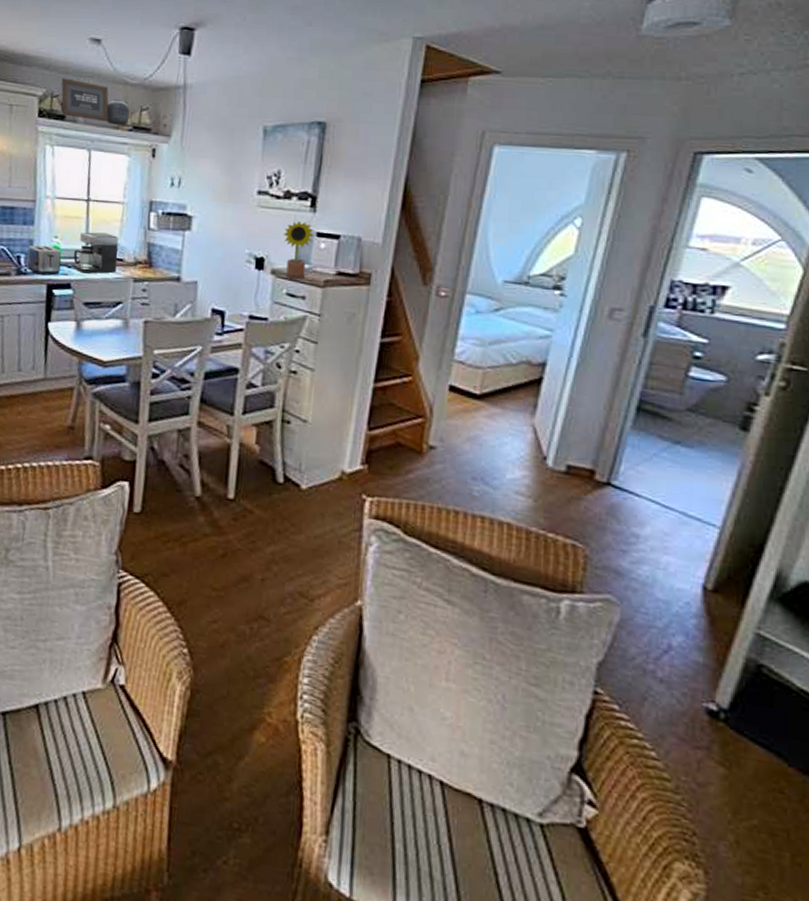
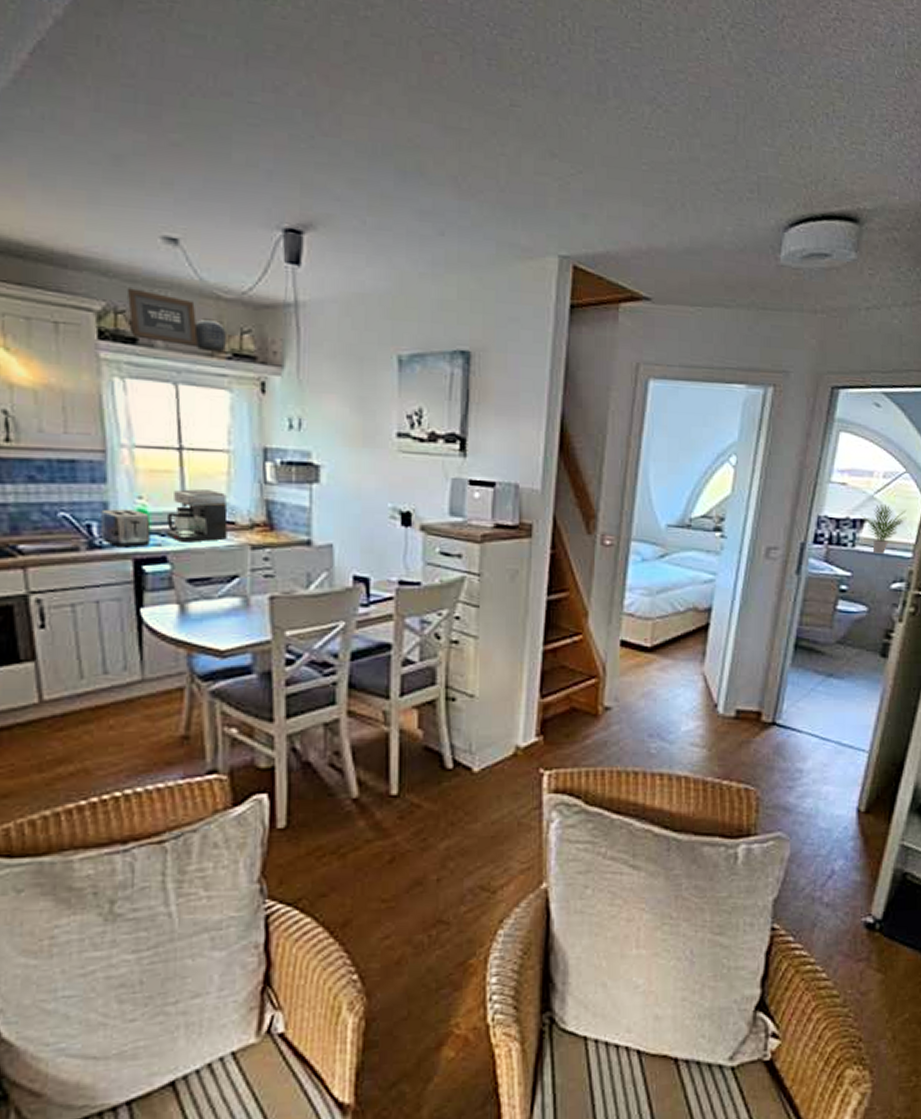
decorative plant: present [284,220,315,279] -> none [432,466,466,535]
potted plant: none [722,272,780,323] -> present [860,504,907,554]

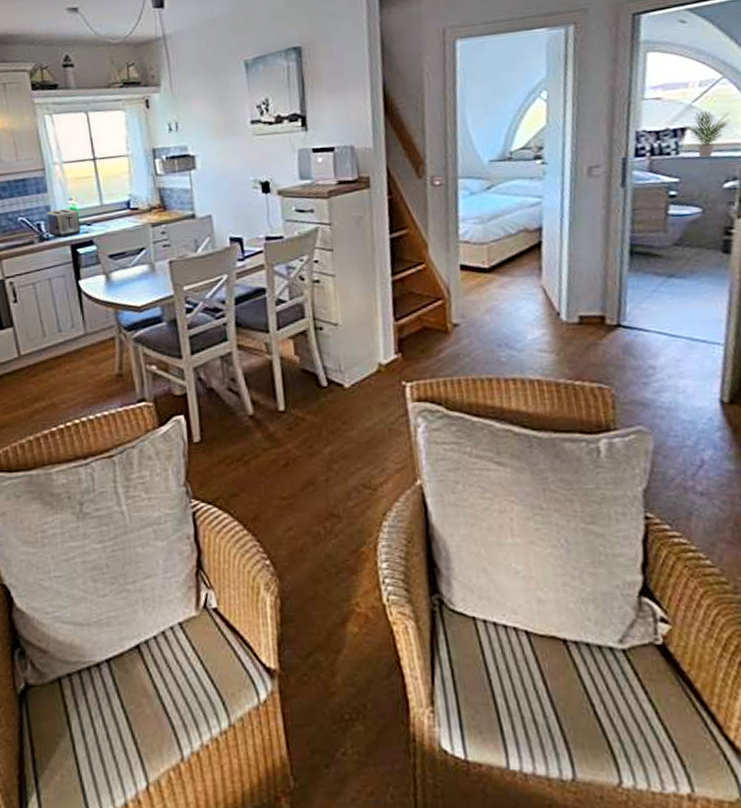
picture frame: present [127,288,199,348] -> none [47,49,99,85]
coffee maker: present [167,489,228,542] -> none [91,186,134,228]
decorative jar: present [194,318,226,353] -> none [95,60,118,85]

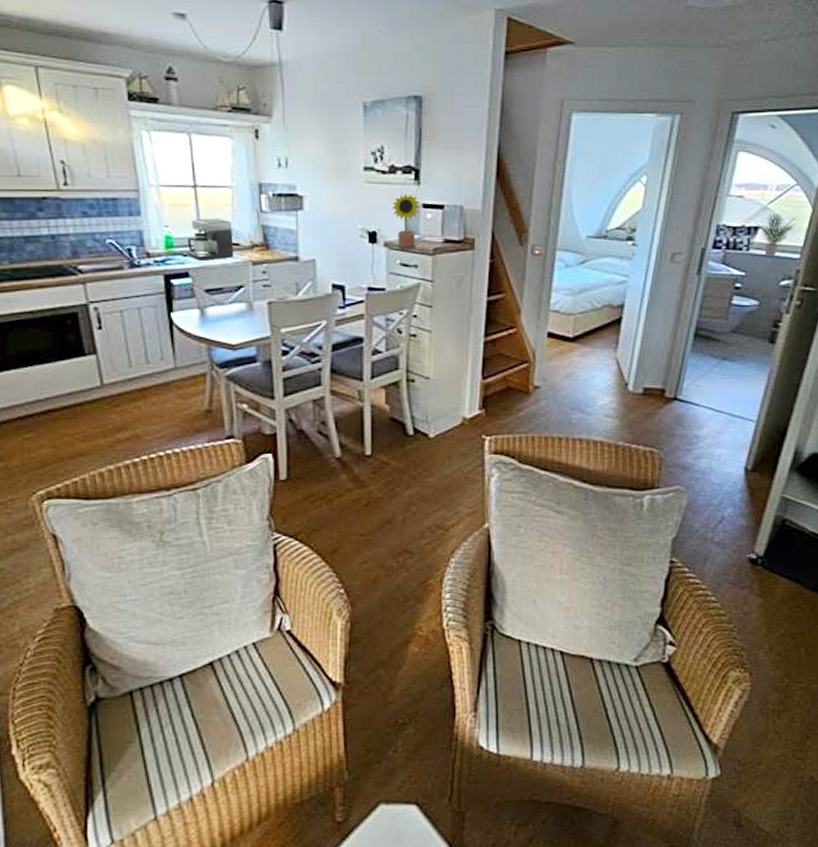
toaster: present [46,208,81,238] -> none [138,236,176,266]
coffee maker: none [91,186,134,228] -> present [188,218,234,261]
decorative plant: none [282,141,310,196] -> present [392,193,420,249]

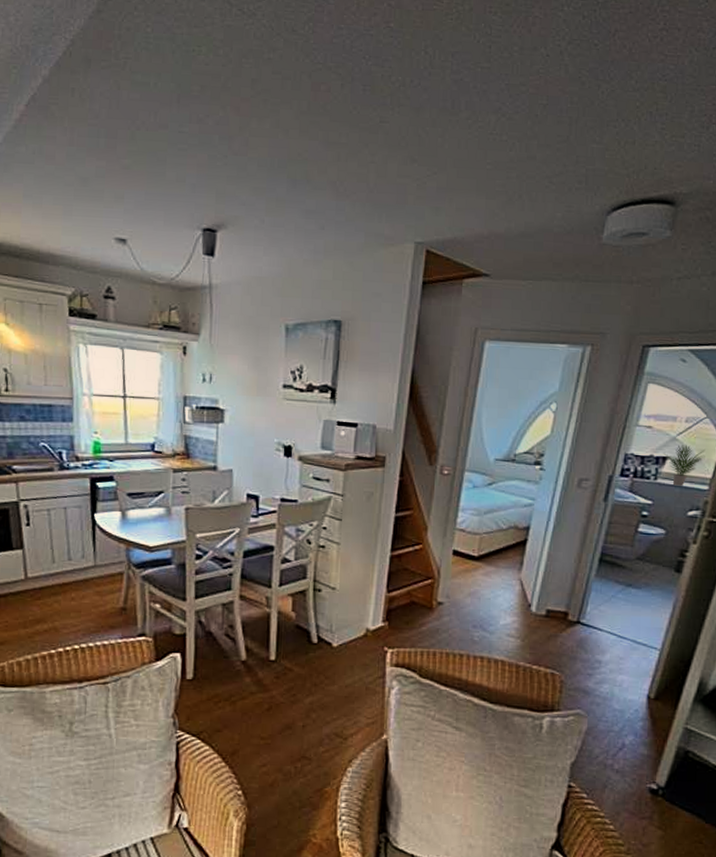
coffee maker: present [188,218,234,261] -> none [114,427,157,466]
decorative plant: present [392,193,420,249] -> none [308,411,335,464]

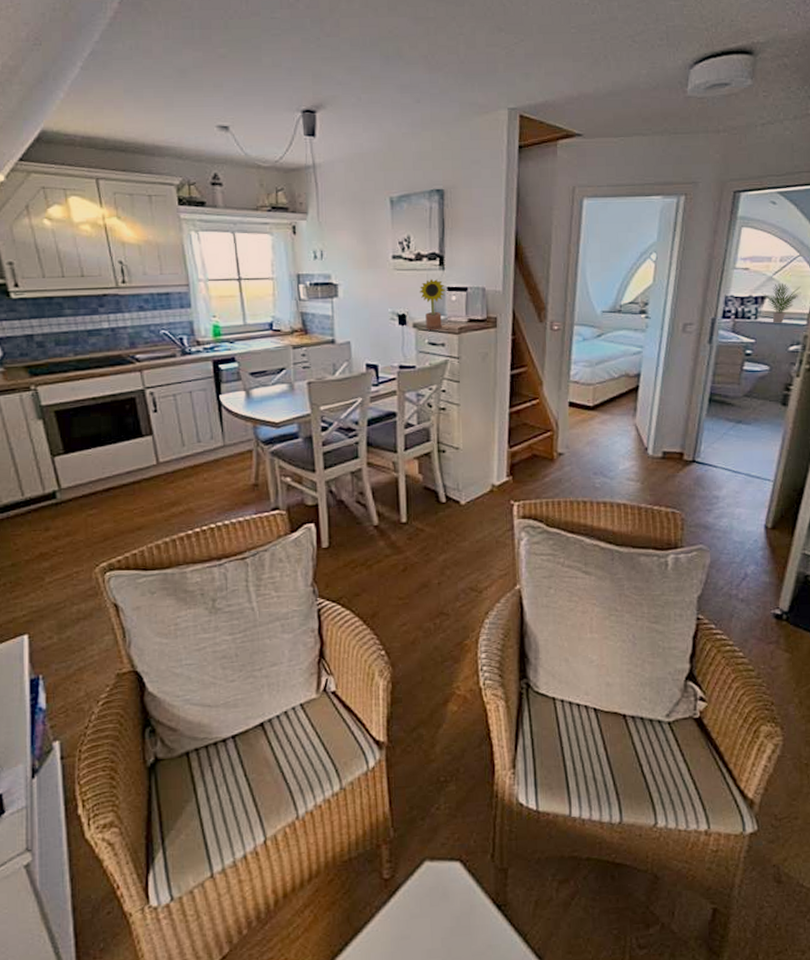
decorative plant: none [308,411,335,464] -> present [420,278,445,330]

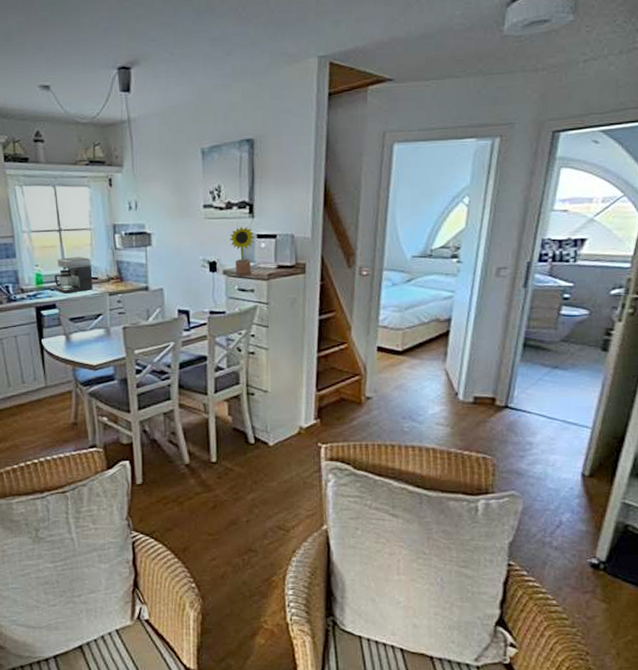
coffee maker: none [234,308,276,347] -> present [55,257,93,294]
potted plant: present [761,283,801,323] -> none [581,225,625,266]

